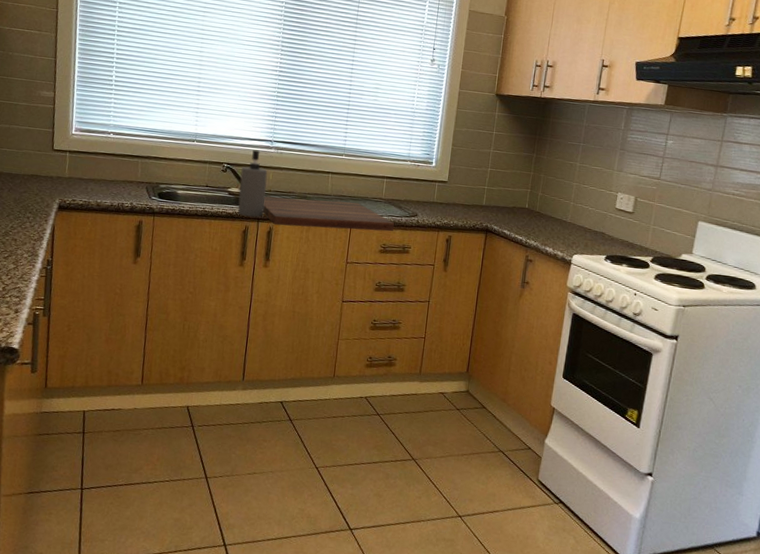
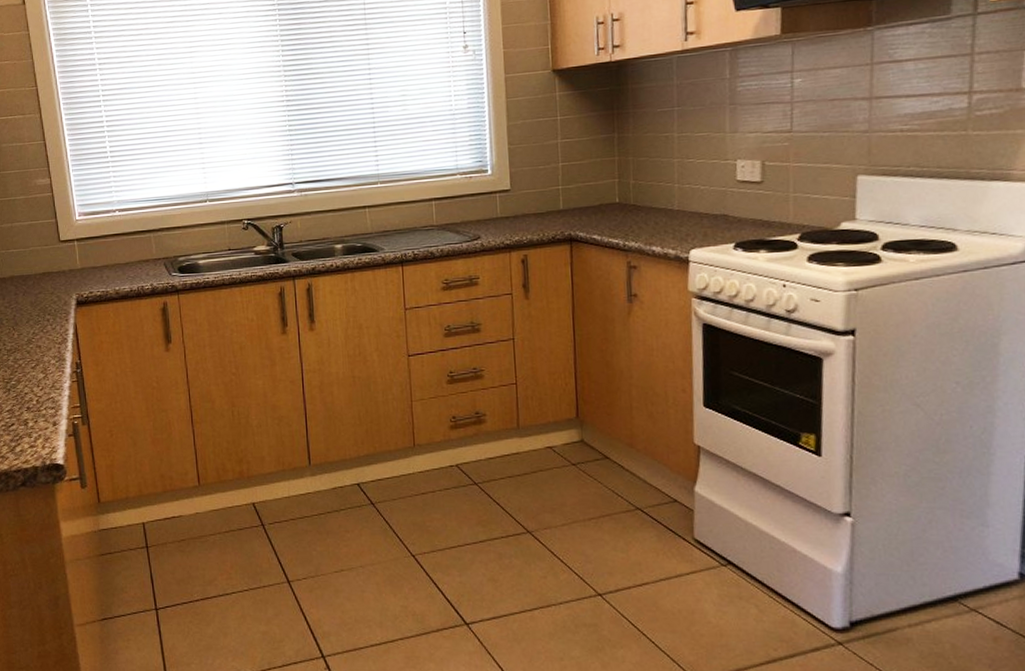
soap dispenser: present [238,149,273,218] -> none [264,197,299,276]
cutting board: present [263,196,394,232] -> none [296,236,454,280]

